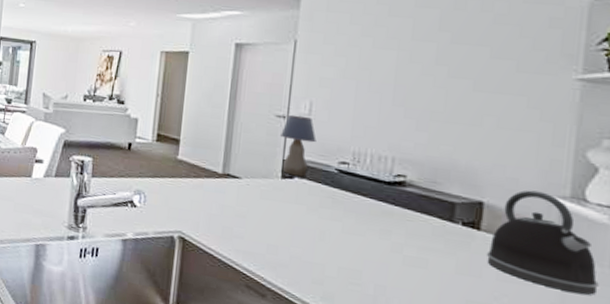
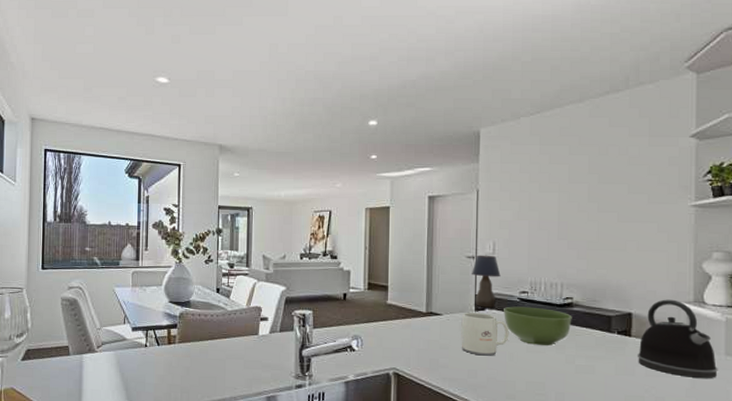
mug: none [261,178,322,232] -> present [461,312,509,356]
bowl: none [316,177,404,229] -> present [504,306,572,346]

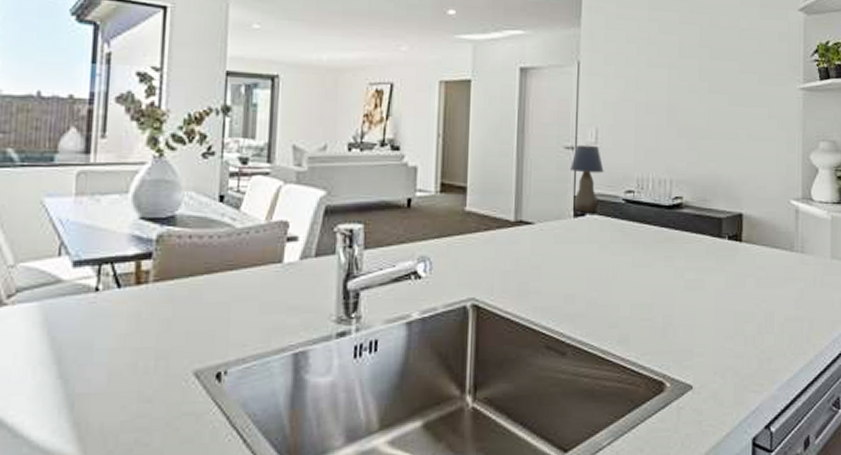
mug: present [461,312,509,356] -> none [556,218,613,275]
bowl: present [504,306,572,346] -> none [606,210,682,259]
kettle: present [637,299,718,378] -> none [747,196,824,286]

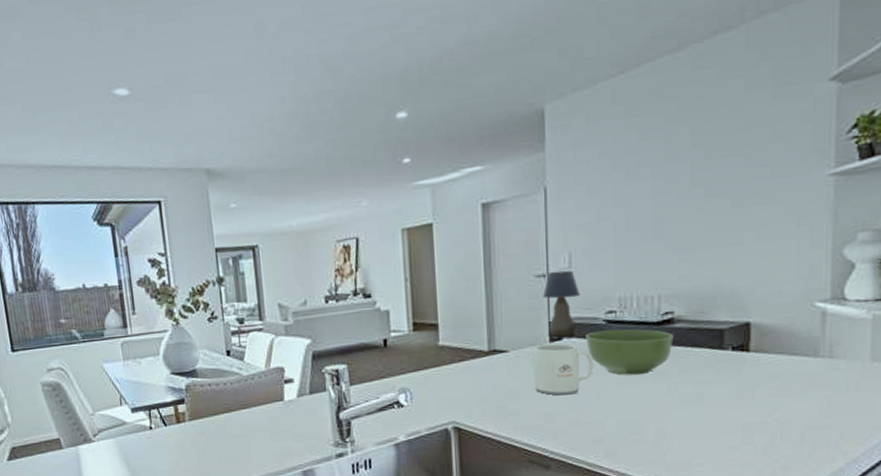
mug: none [556,218,613,275] -> present [533,343,594,396]
bowl: none [606,210,682,259] -> present [586,329,674,376]

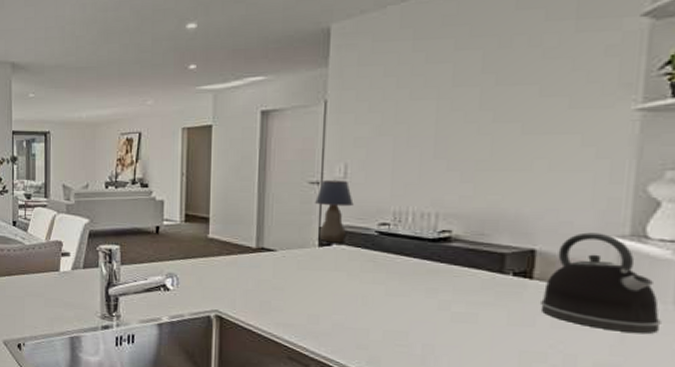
mug: present [533,343,594,396] -> none [299,247,363,299]
bowl: present [586,329,674,376] -> none [356,241,450,289]
kettle: none [756,299,861,393] -> present [539,232,661,334]

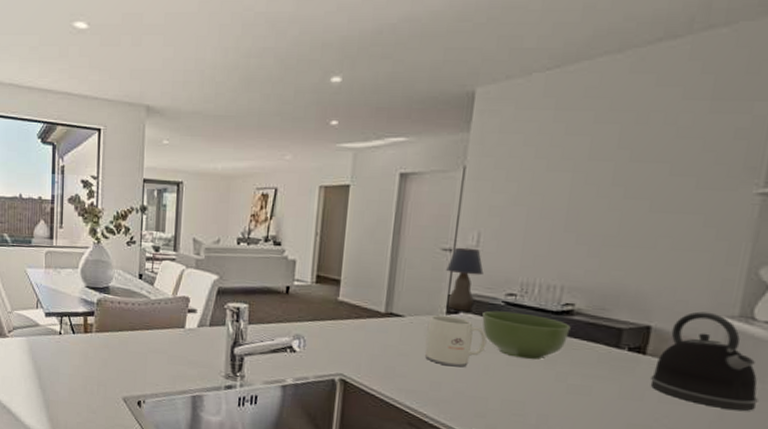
mug: none [299,247,363,299] -> present [425,314,487,367]
bowl: none [356,241,450,289] -> present [482,310,571,360]

